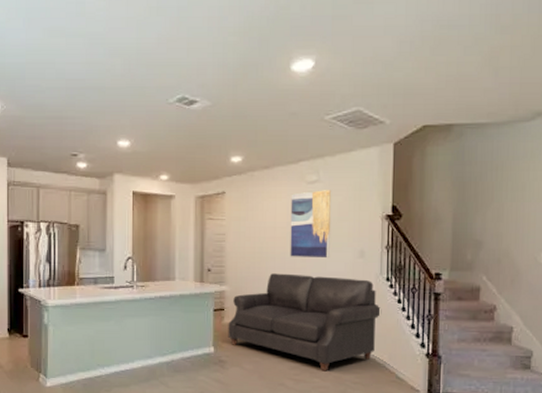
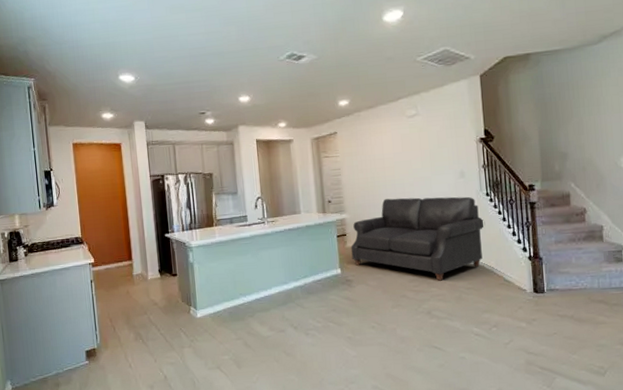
wall art: present [290,190,332,259] -> none [394,121,435,183]

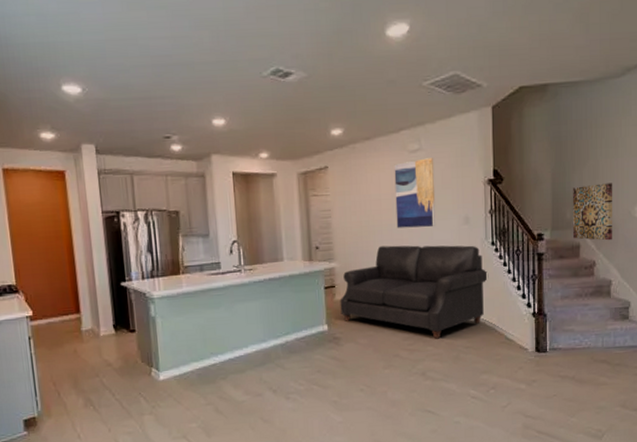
wall art: none [394,121,435,183] -> present [394,158,437,229]
wall art: none [559,137,601,190] -> present [572,183,612,241]

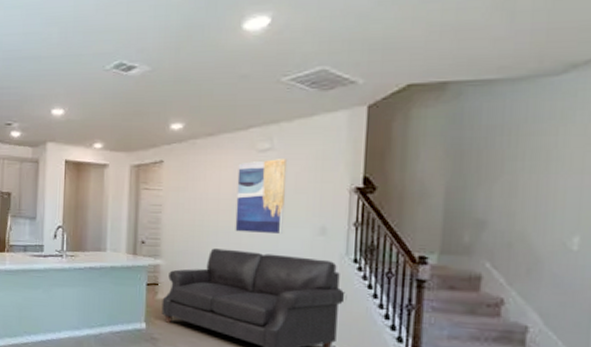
wall art: present [572,183,612,241] -> none [470,204,538,276]

